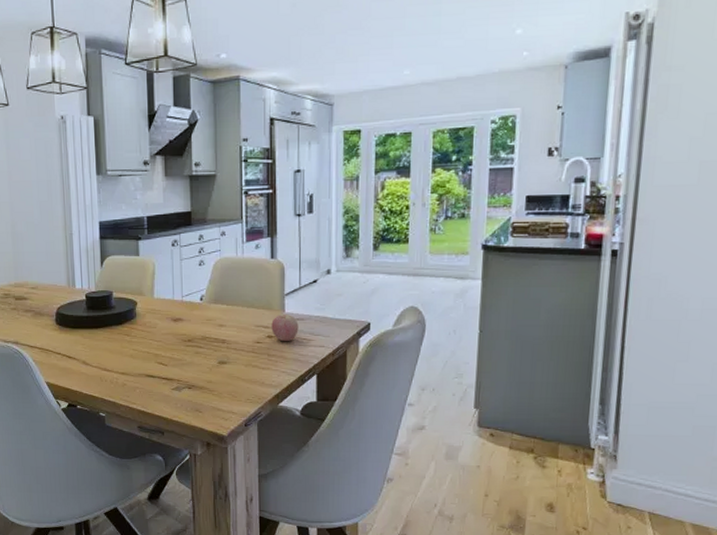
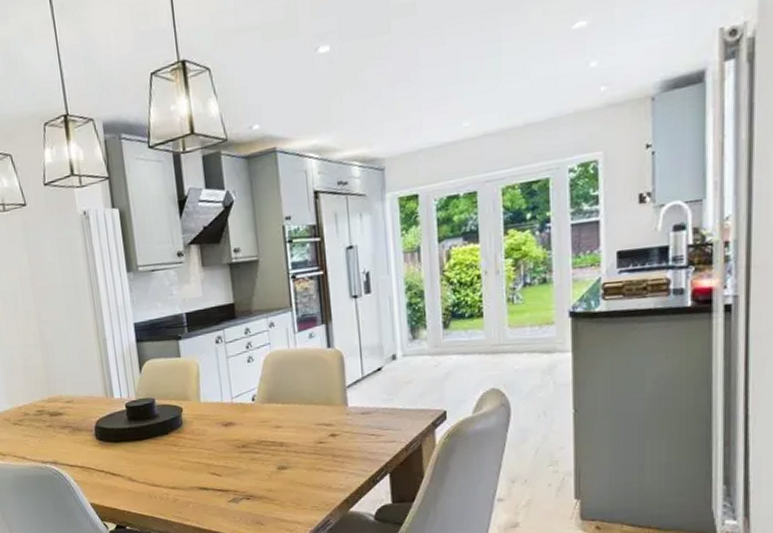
apple: present [271,315,299,342] -> none [333,409,365,440]

